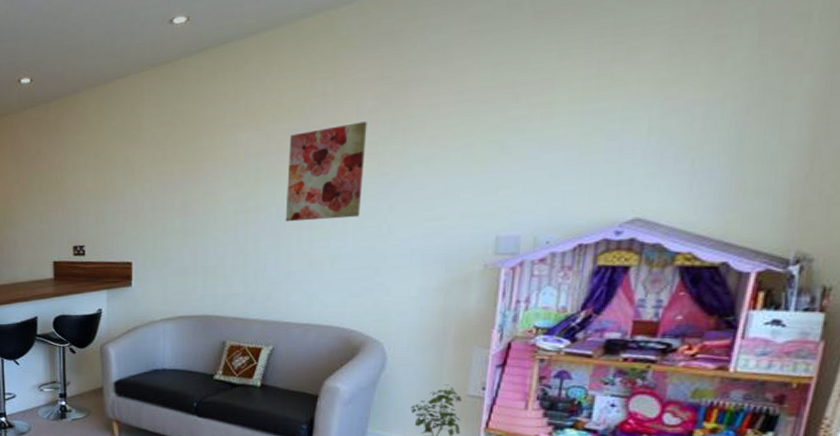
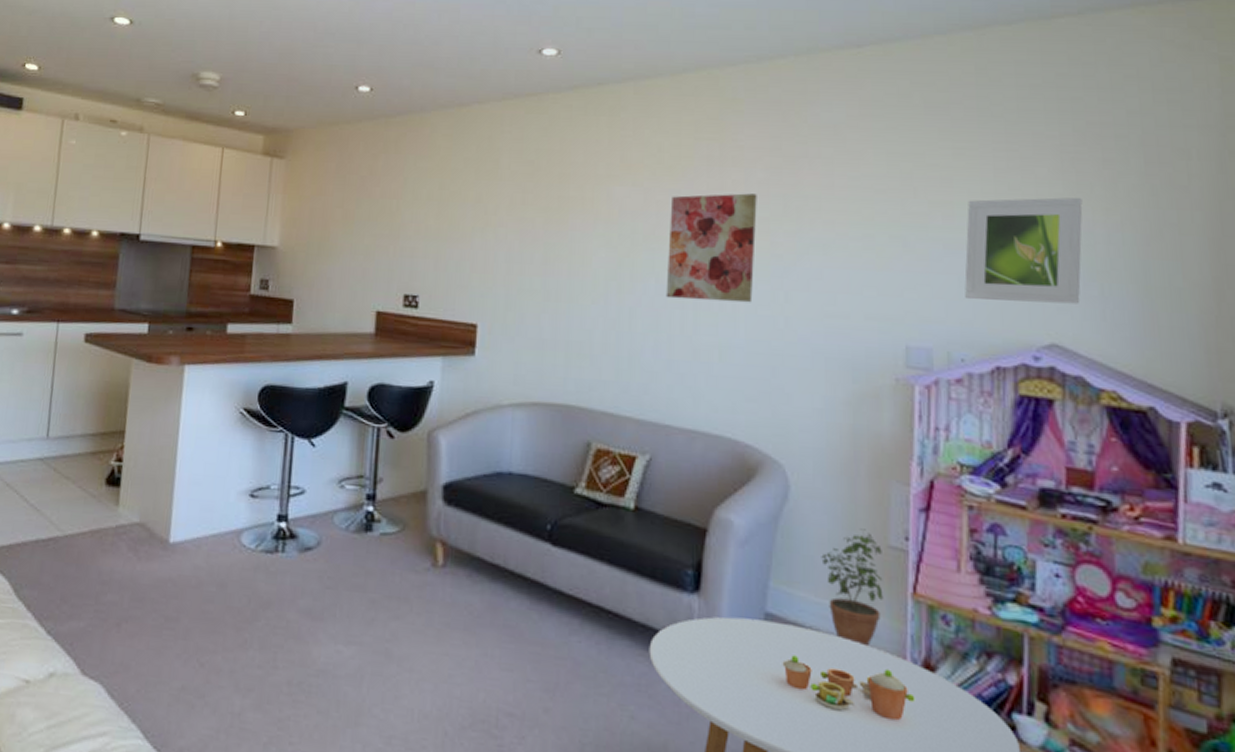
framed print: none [556,79,686,189] -> present [964,197,1083,304]

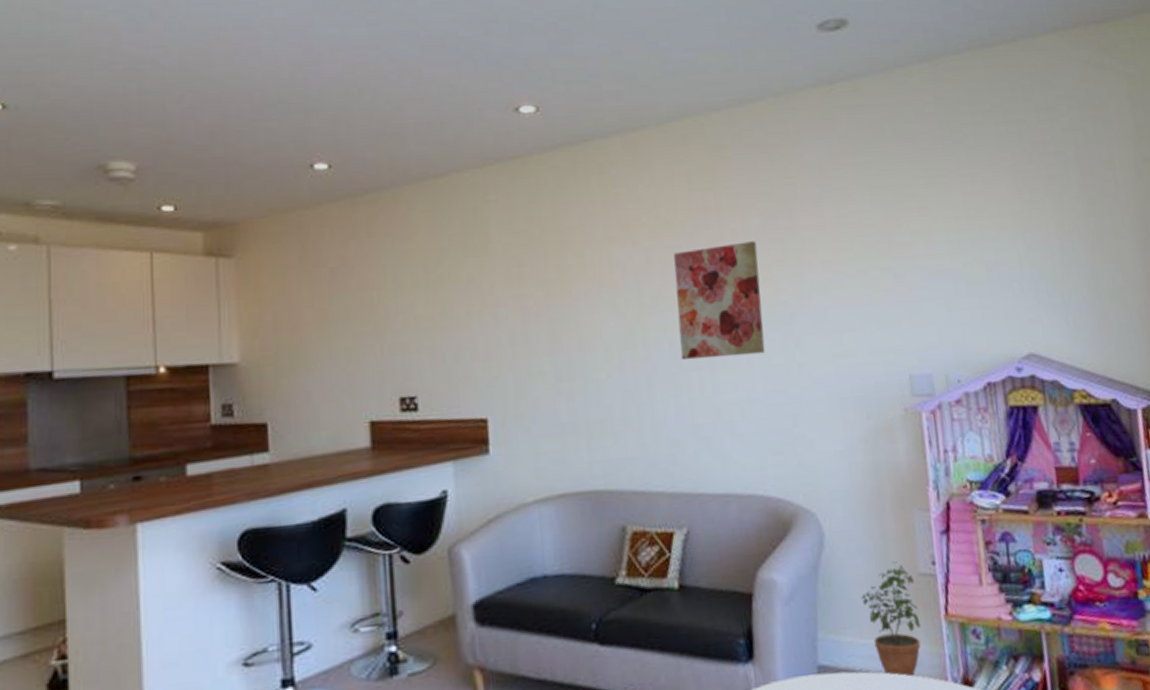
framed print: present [964,197,1083,304] -> none [944,214,1047,322]

